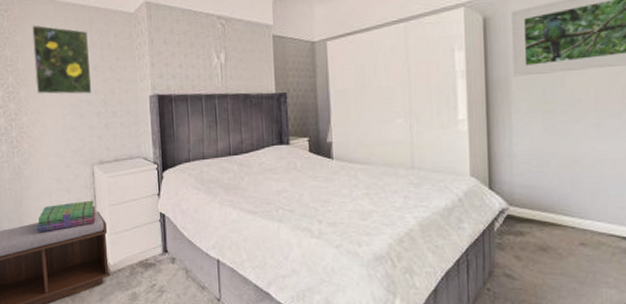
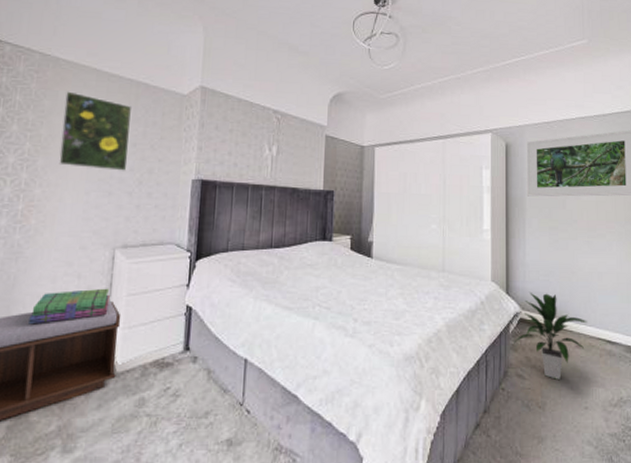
indoor plant: none [500,186,596,280] -> present [514,293,588,380]

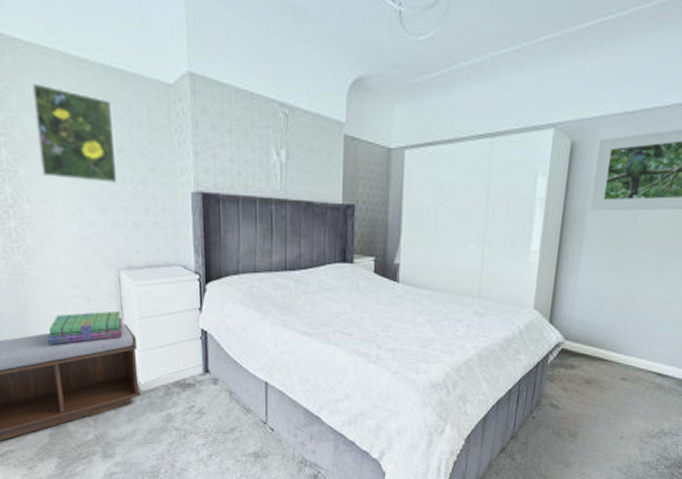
indoor plant: present [514,293,588,380] -> none [551,322,640,410]

